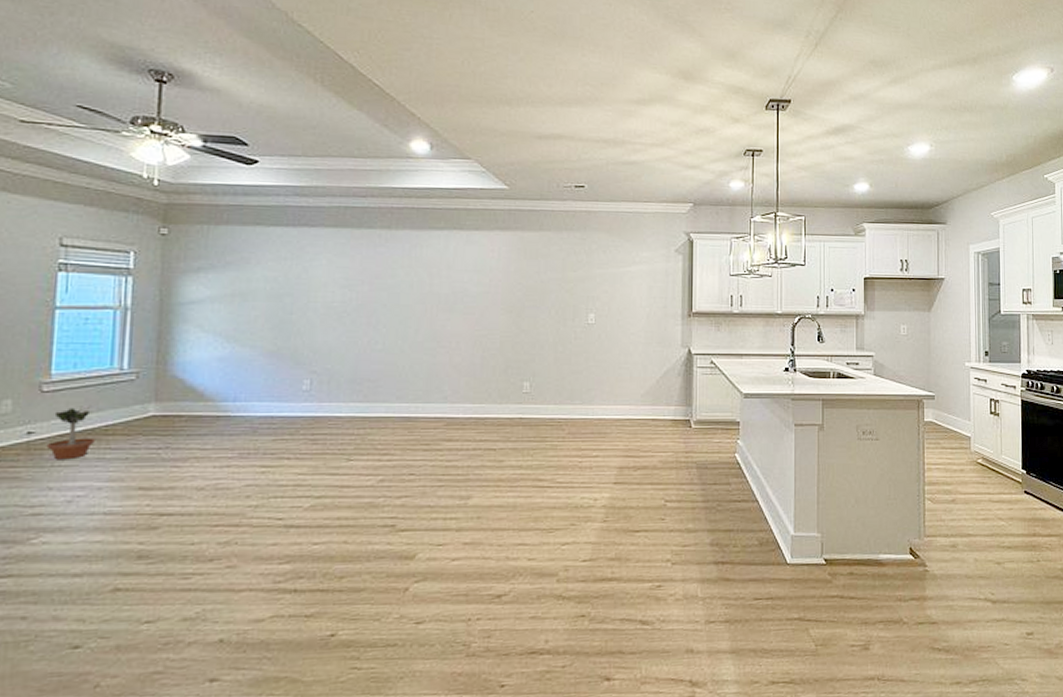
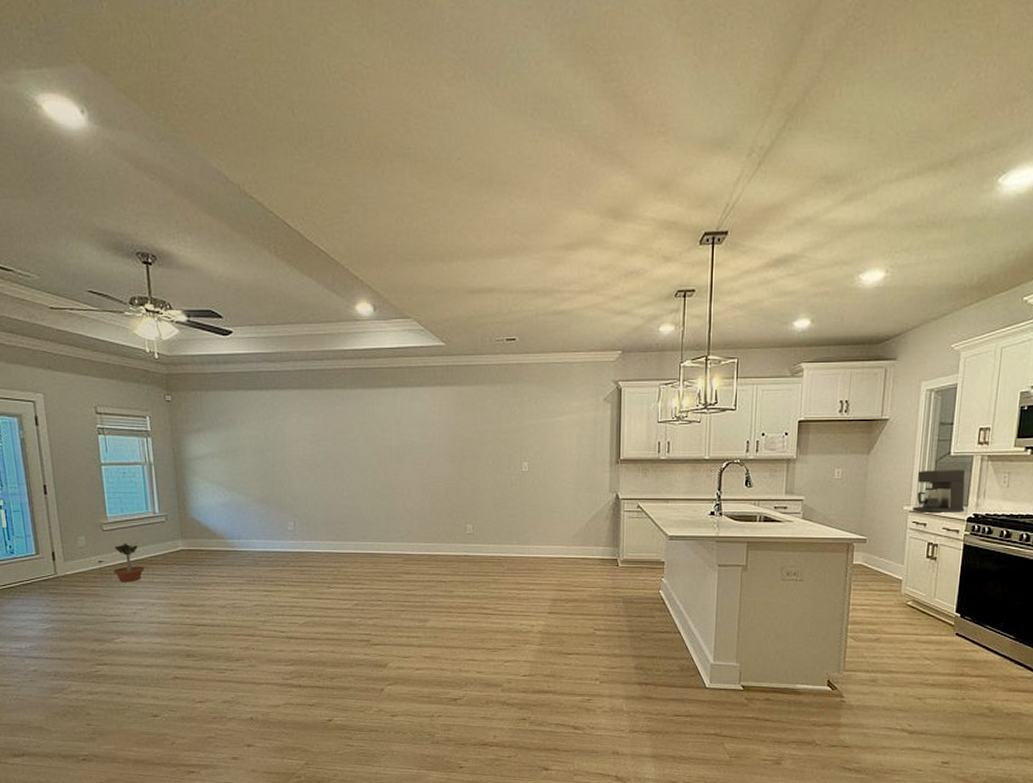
coffee maker: none [974,327,1019,370] -> present [913,470,966,514]

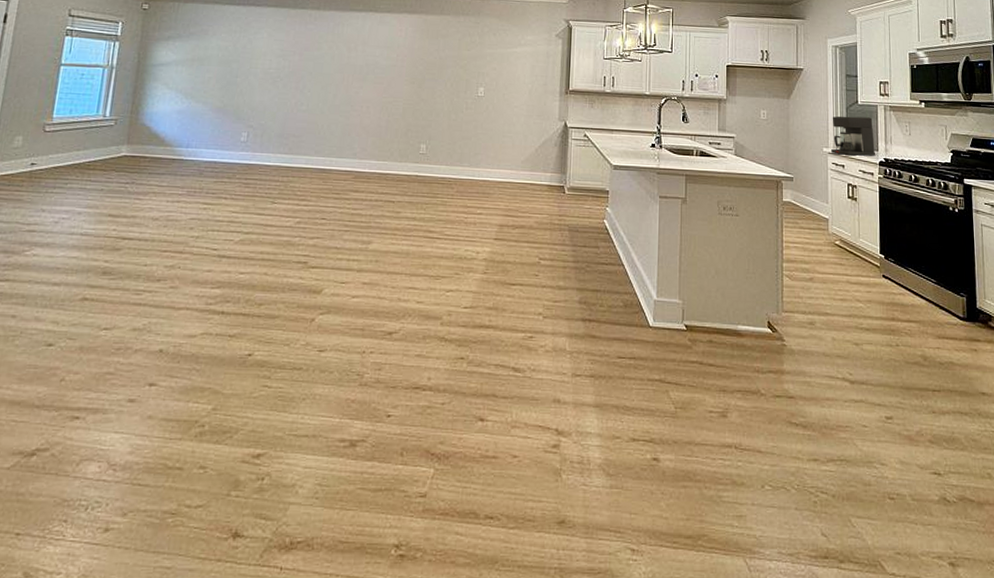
potted tree: present [112,540,146,582] -> none [43,143,81,188]

